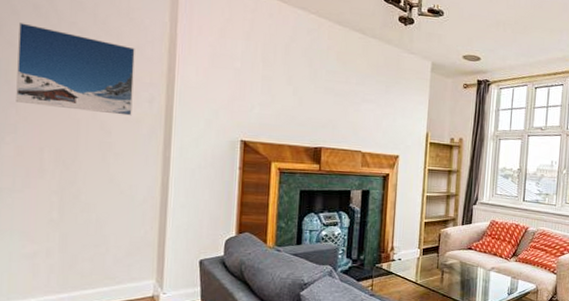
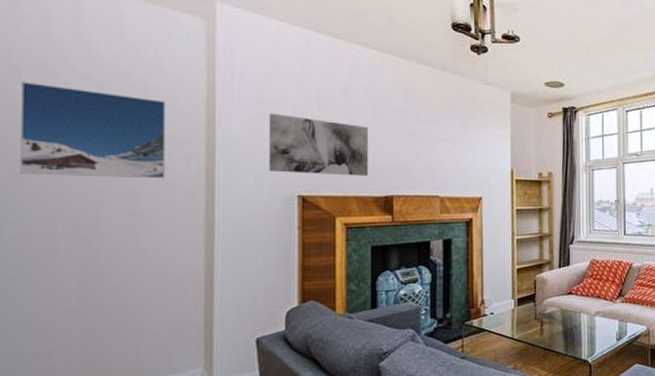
wall art: none [217,65,304,128] -> present [268,113,368,176]

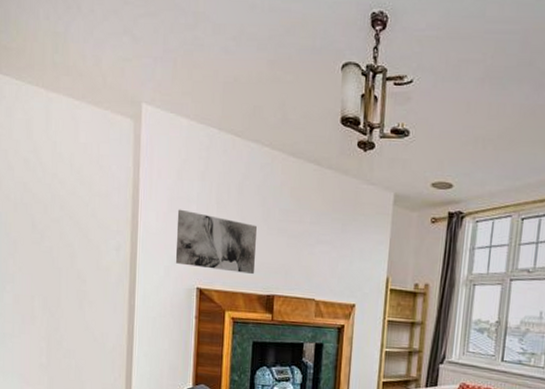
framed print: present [19,82,166,179] -> none [13,177,104,264]

